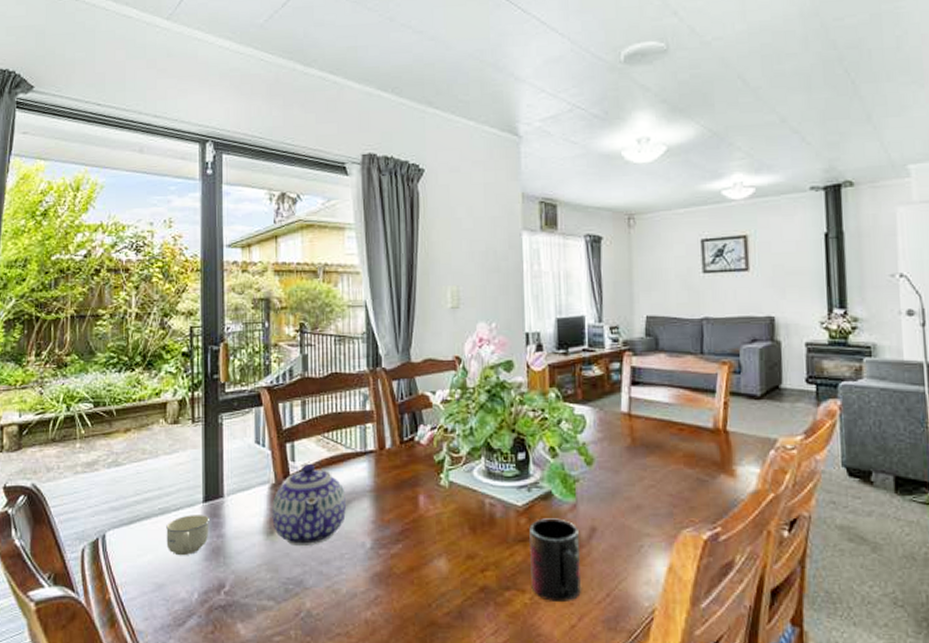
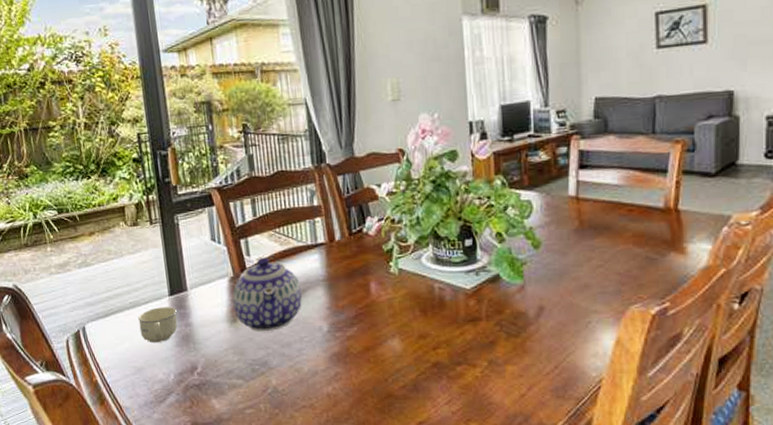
mug: present [529,518,581,603] -> none [478,299,530,375]

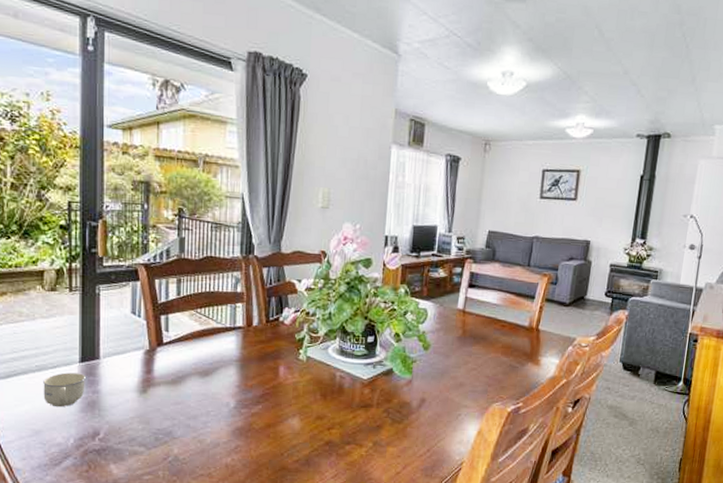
teapot: present [232,257,303,332] -> none [145,334,215,404]

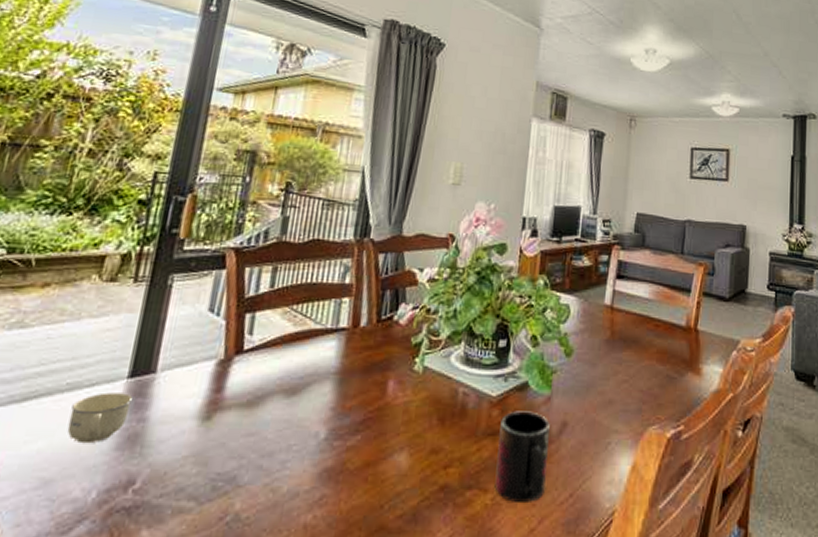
mug: none [368,390,411,455] -> present [494,411,550,504]

